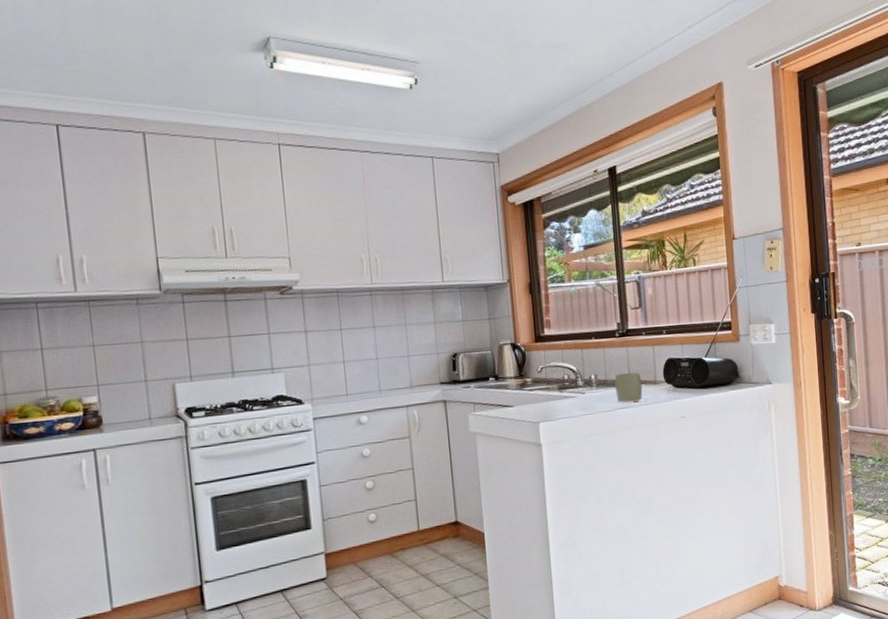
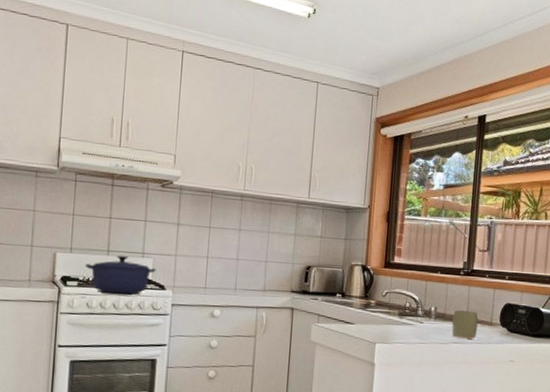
cooking pot: none [209,374,290,419] -> present [85,255,156,295]

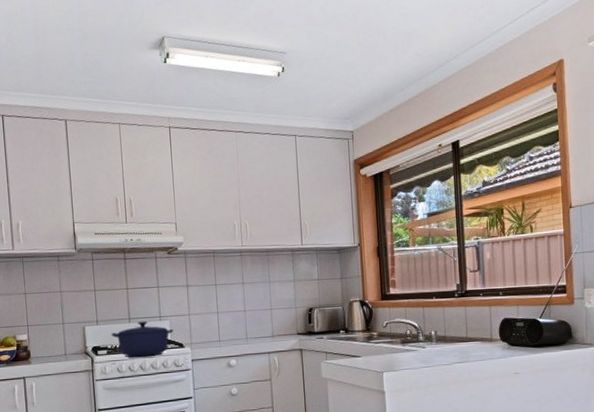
mug: present [451,310,479,339] -> none [453,330,479,358]

